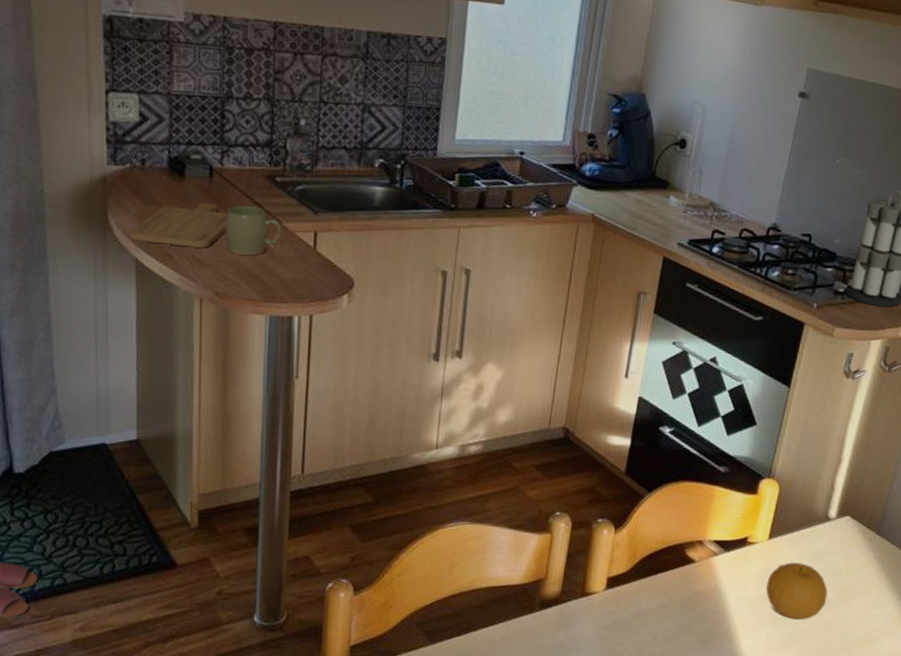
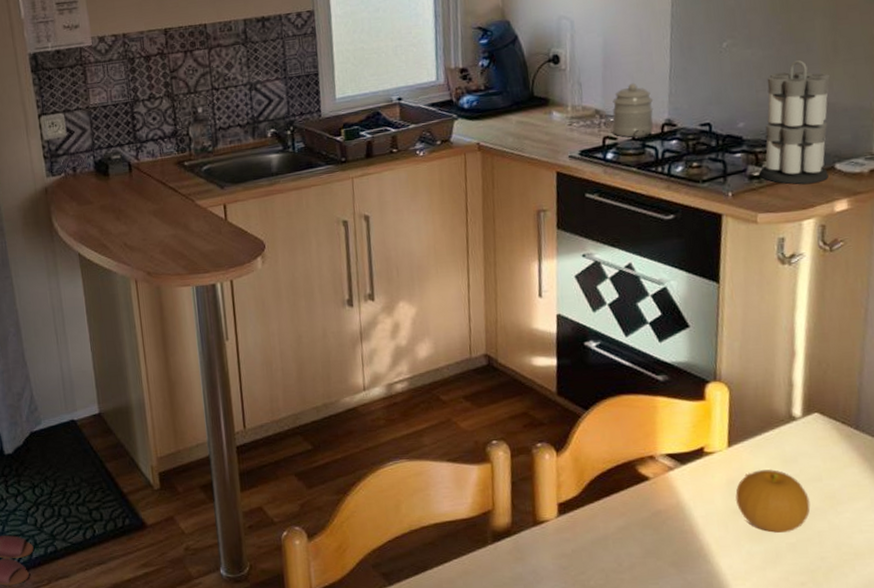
chopping board: present [129,203,228,248] -> none [70,195,149,238]
mug: present [224,205,282,256] -> none [147,191,196,237]
jar: none [723,181,766,236] -> present [612,82,654,137]

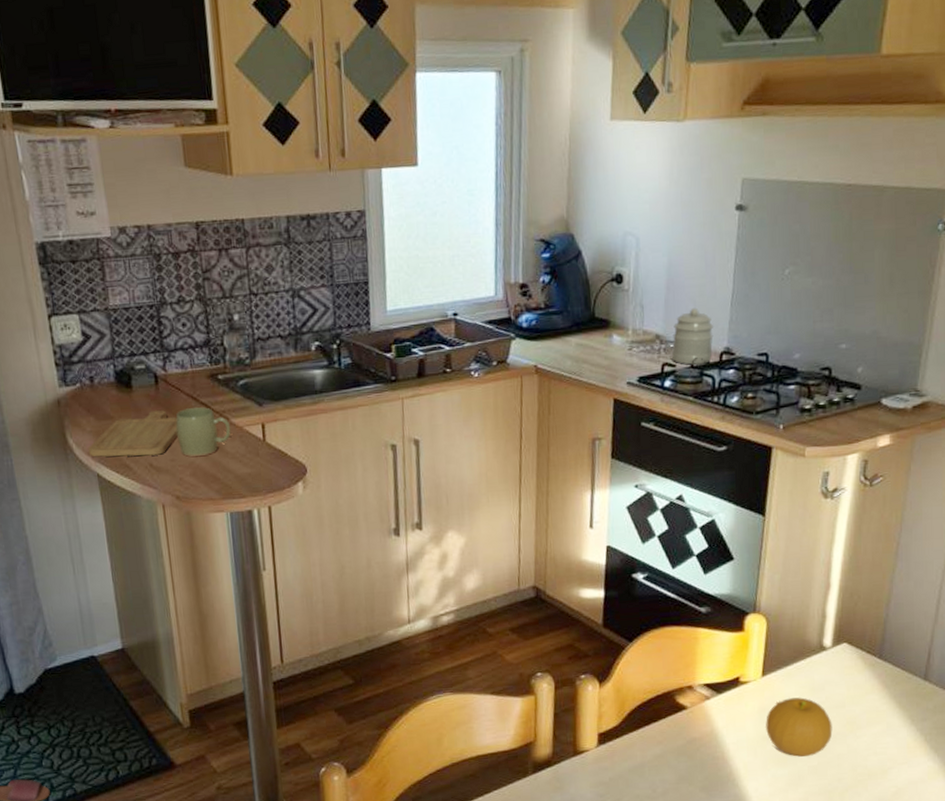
chopping board: none [70,195,149,238] -> present [88,410,178,457]
mug: none [147,191,196,237] -> present [175,407,231,457]
spice rack: present [759,60,831,185] -> none [810,292,885,419]

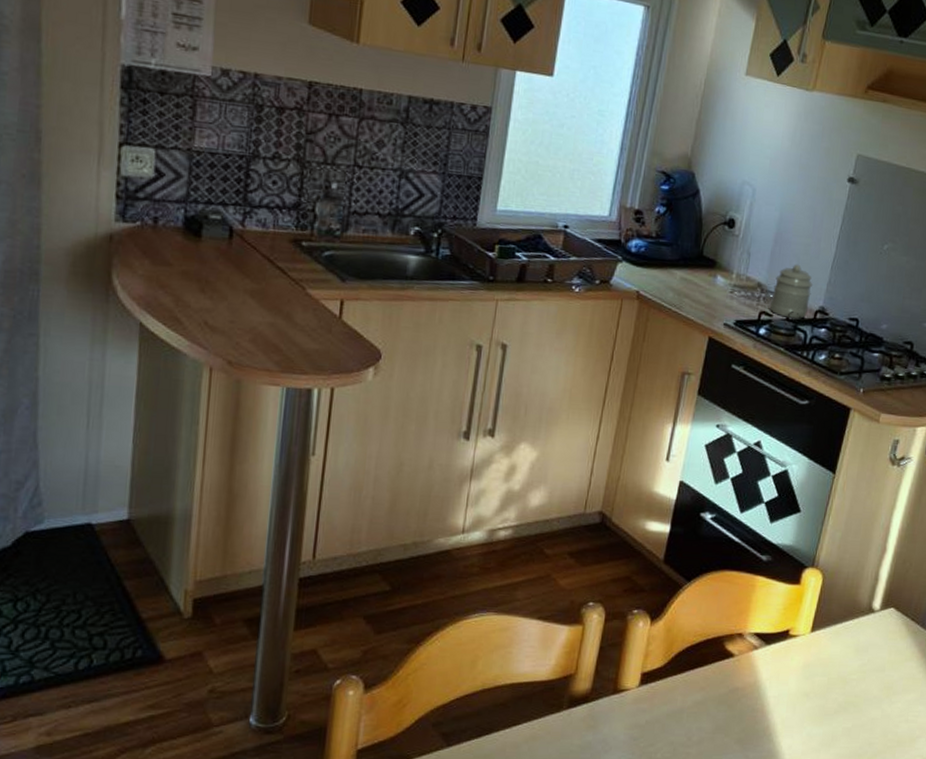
chopping board: present [88,410,178,457] -> none [134,266,246,314]
mug: present [175,407,231,457] -> none [242,270,306,324]
fruit: present [766,697,833,757] -> none [807,657,871,717]

